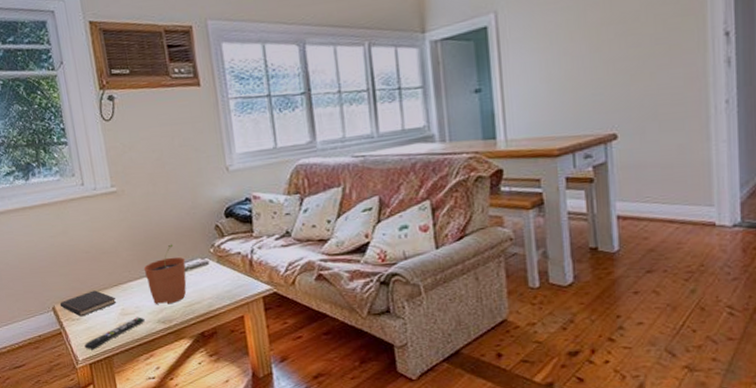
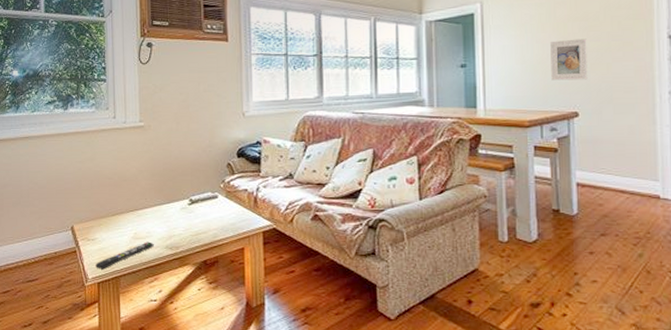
hardcover book: present [59,290,117,317] -> none [78,214,131,238]
plant pot: present [143,244,187,305] -> none [159,177,197,232]
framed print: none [581,45,627,99] -> present [550,38,588,81]

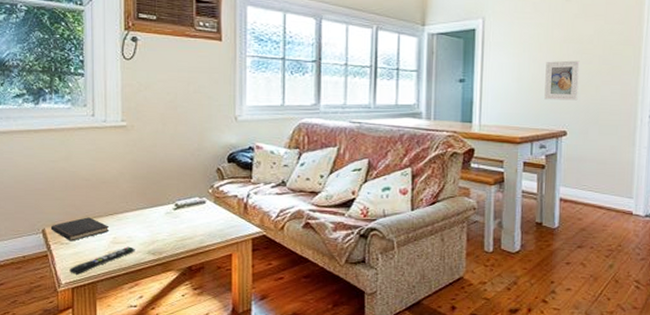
hardcover book: none [78,214,131,238] -> present [50,217,110,241]

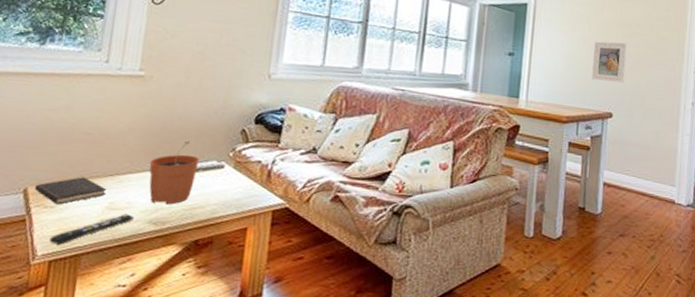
plant pot: none [141,181,183,237] -> present [149,140,199,205]

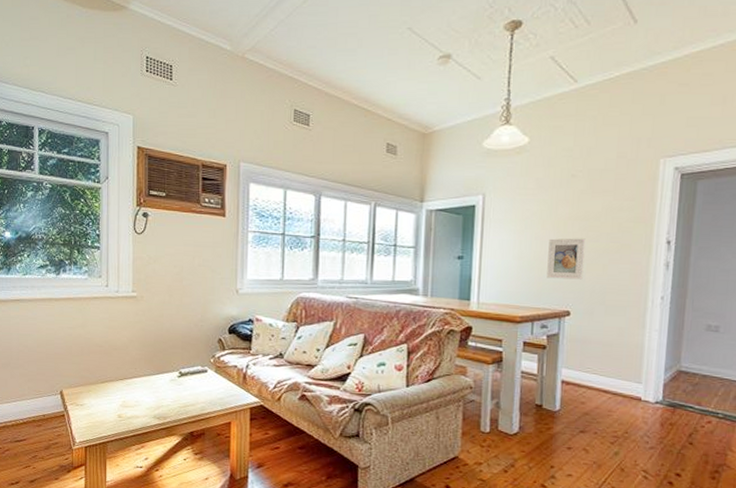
hardcover book: present [34,177,107,205] -> none [67,381,120,403]
remote control: present [49,213,134,245] -> none [83,410,142,435]
plant pot: present [149,140,199,205] -> none [149,350,187,403]

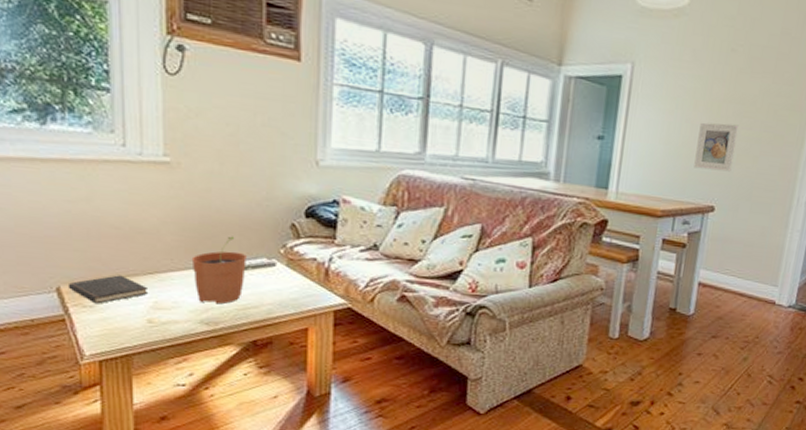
hardcover book: none [67,381,120,403] -> present [67,275,149,304]
plant pot: none [149,350,187,403] -> present [191,236,246,305]

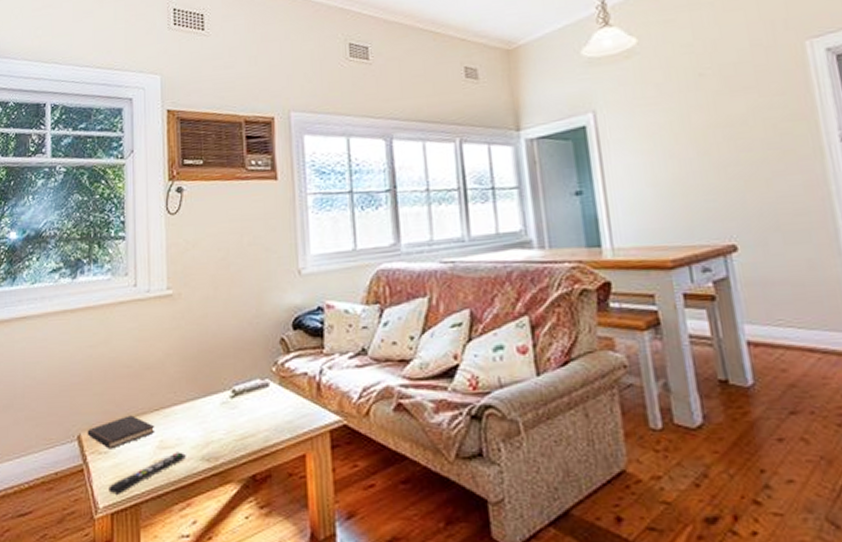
remote control: none [95,313,183,345] -> present [109,452,186,495]
plant pot: present [191,236,246,305] -> none [192,359,242,437]
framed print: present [694,122,739,172] -> none [688,149,743,206]

